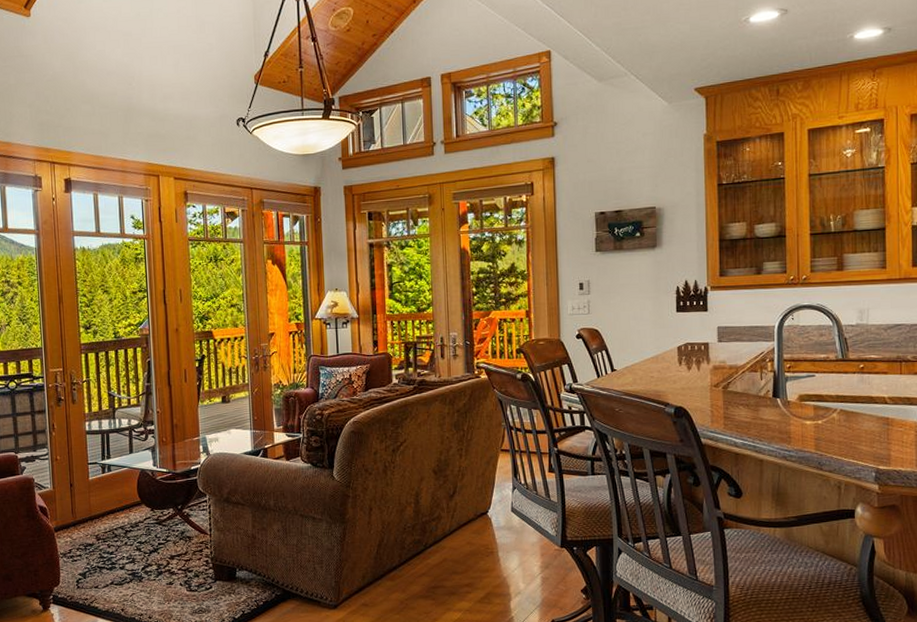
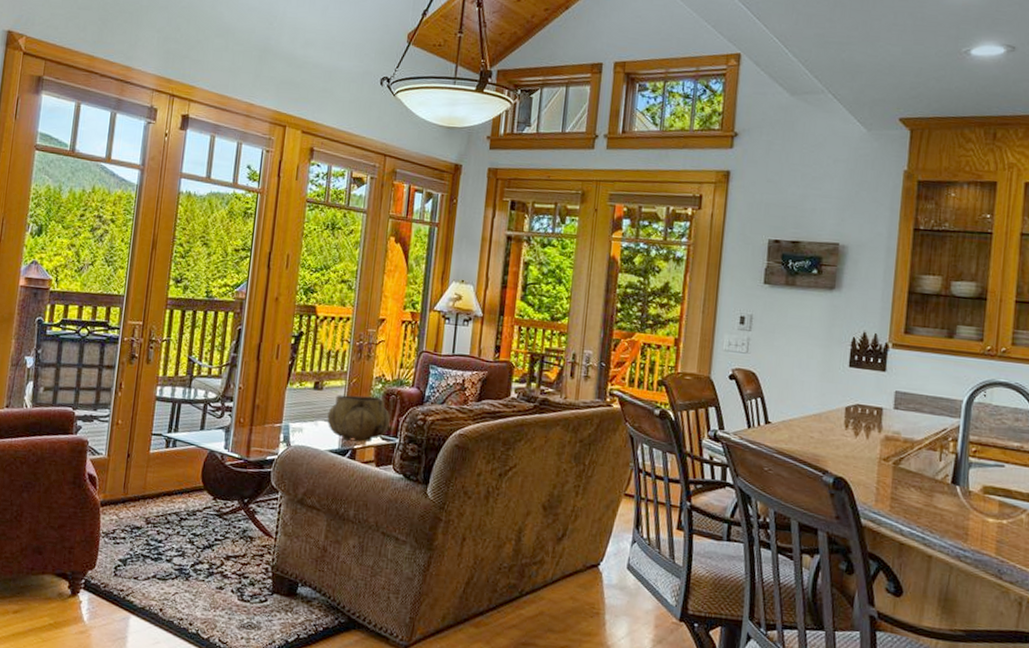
decorative bowl: none [237,401,293,442] -> present [327,395,391,443]

